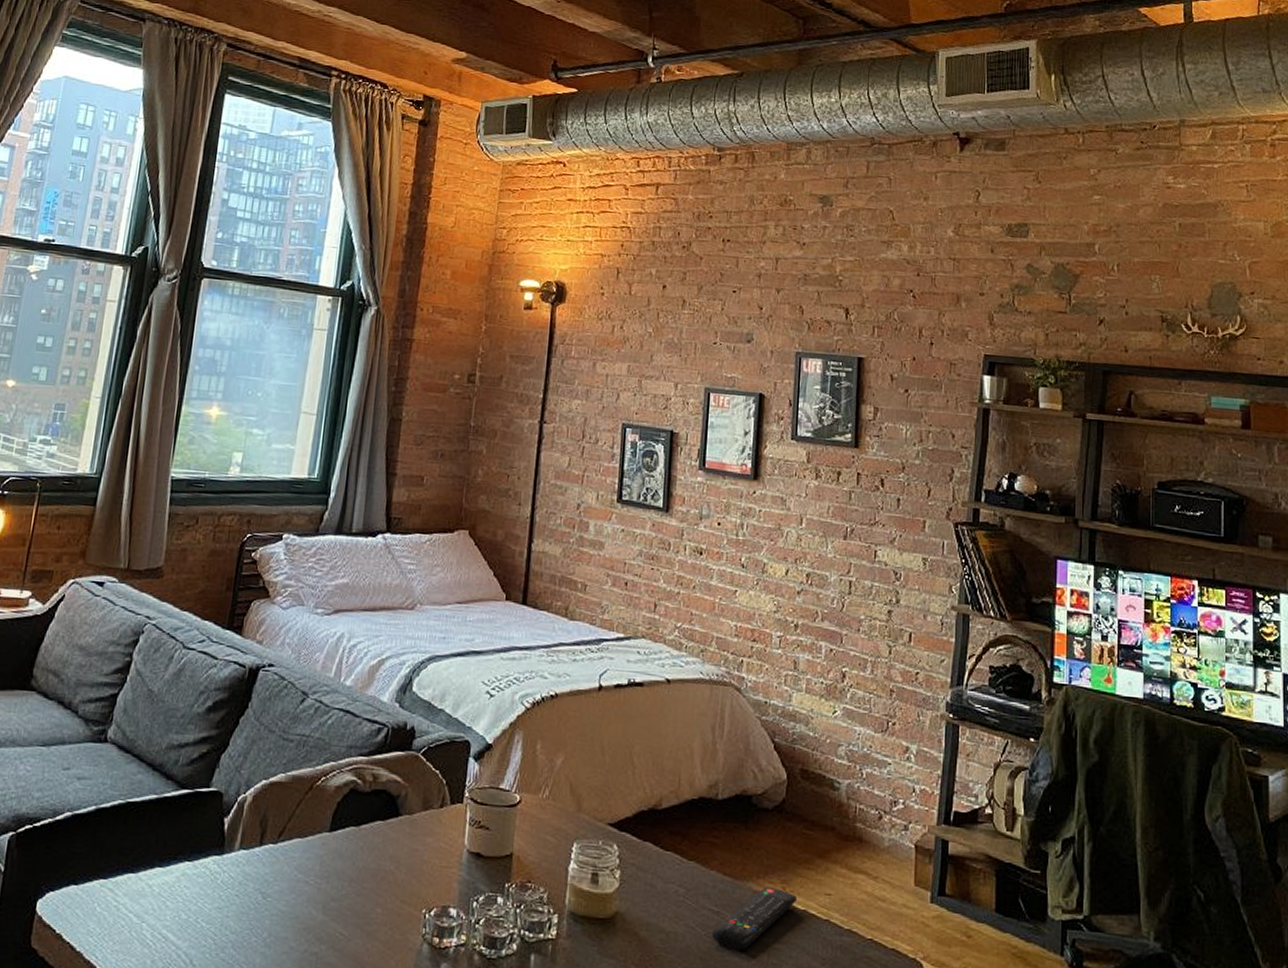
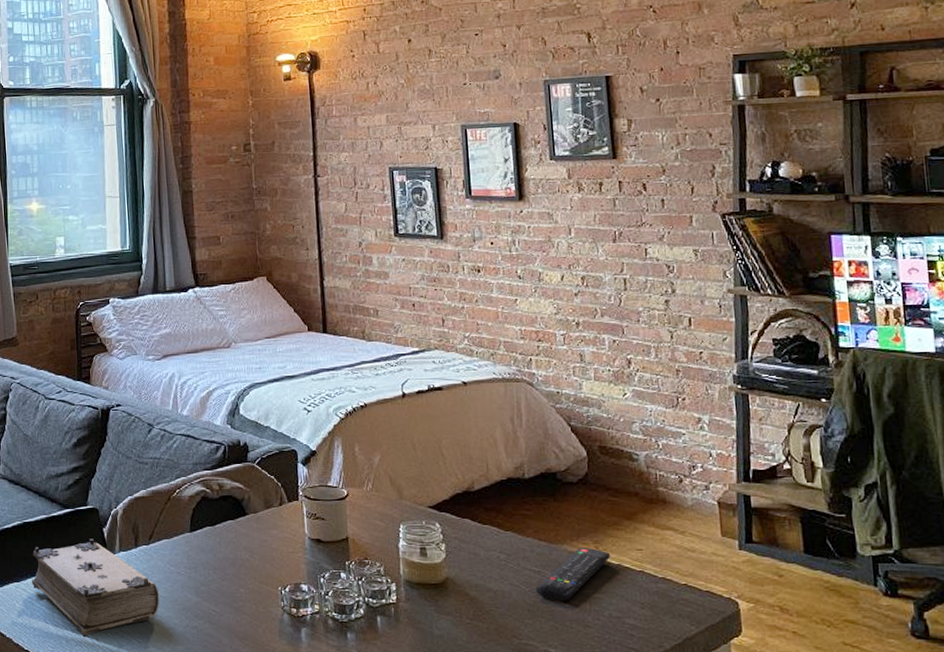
book: none [121,829,279,959] -> present [31,538,160,638]

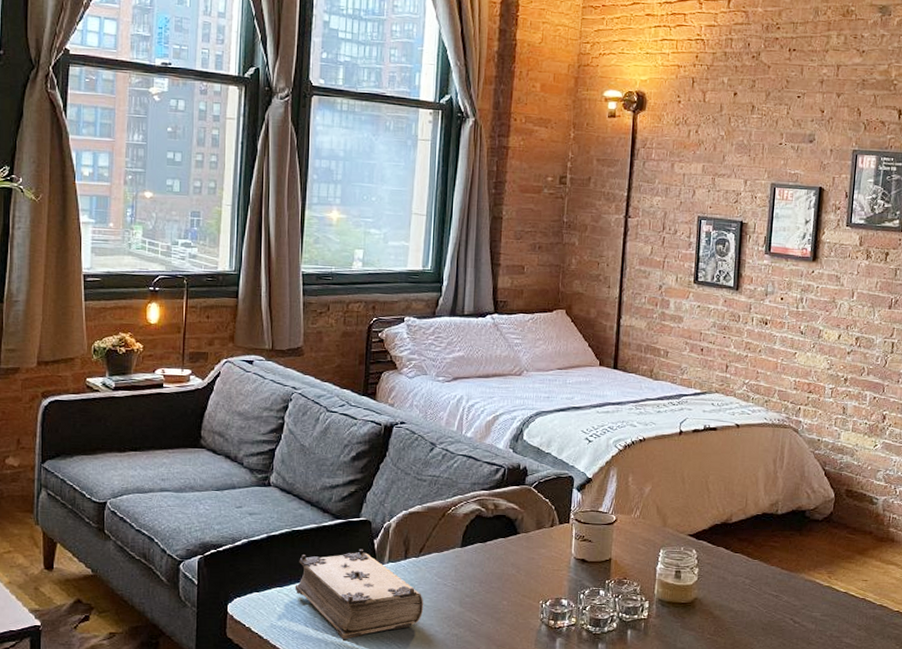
remote control: present [536,547,610,602] -> none [772,576,840,622]

